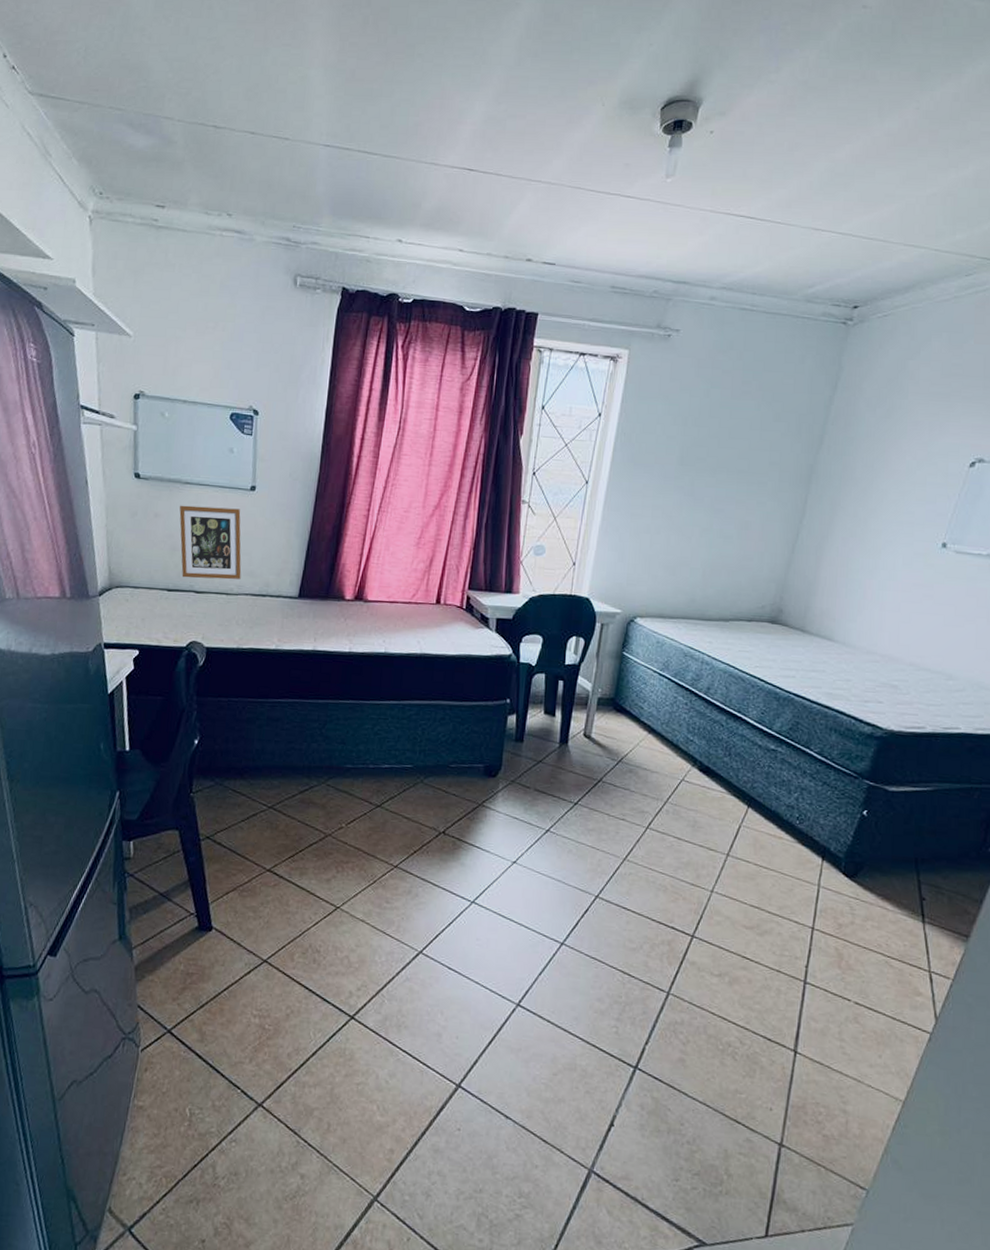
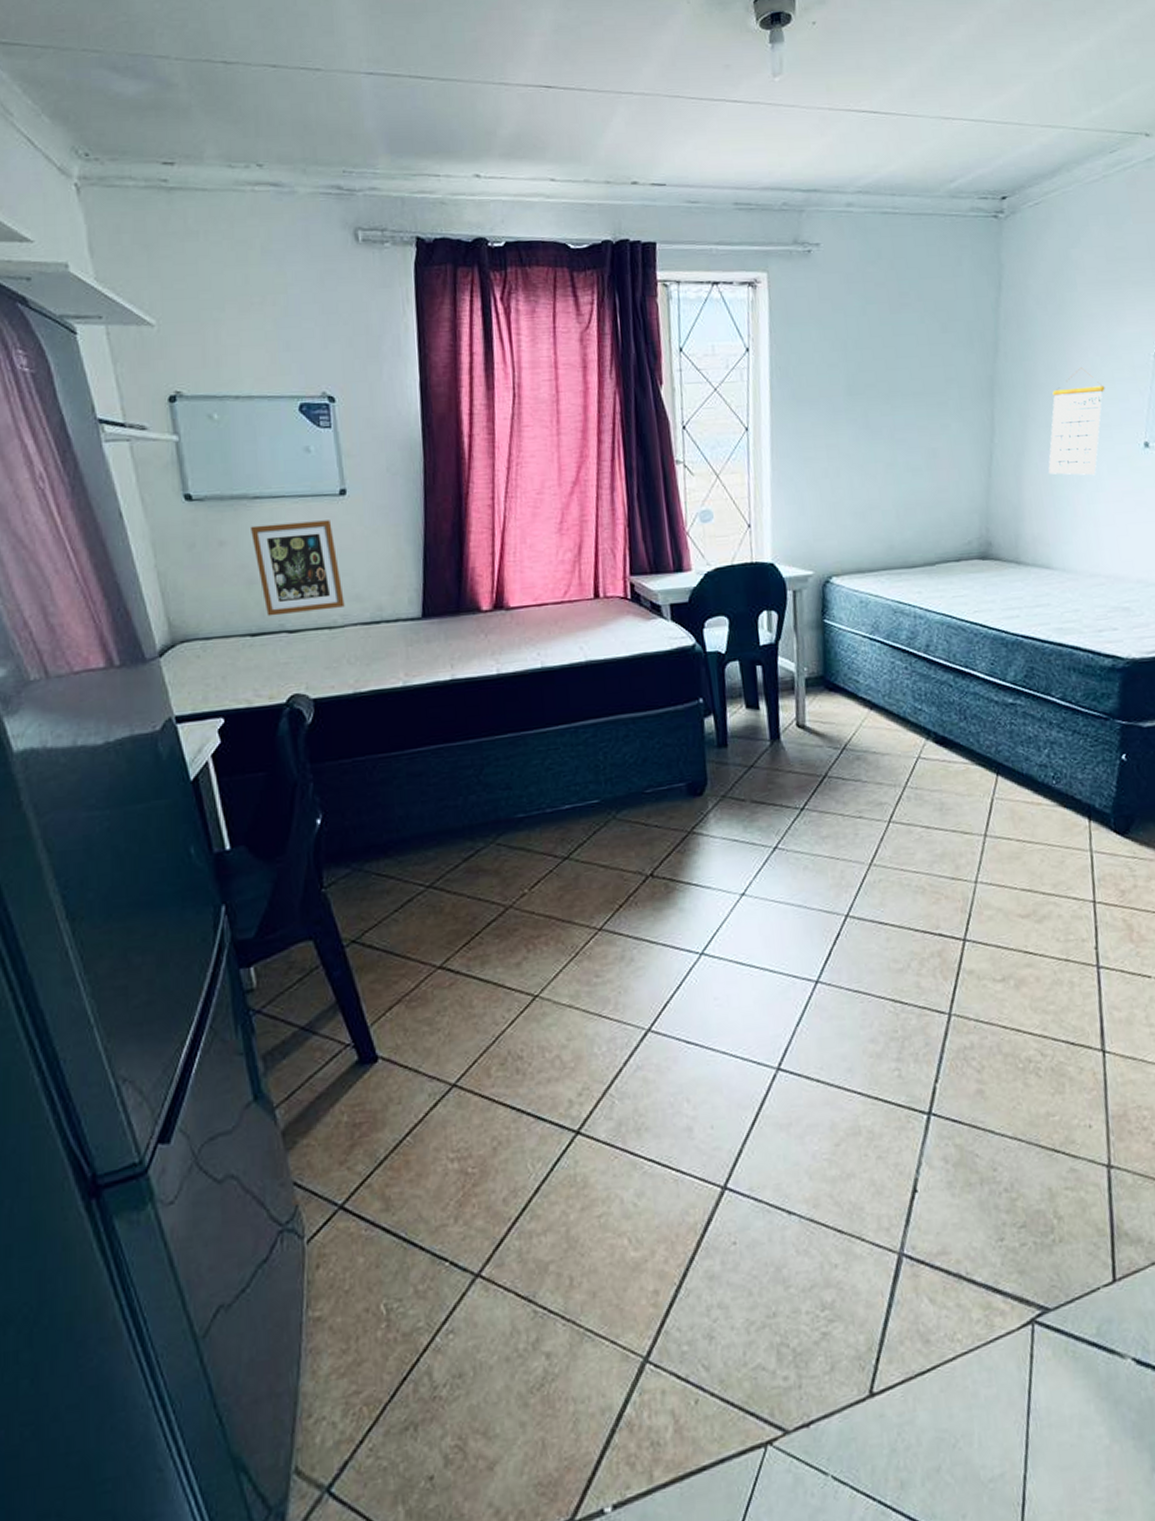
calendar: none [848,468,916,566] -> present [1048,367,1105,476]

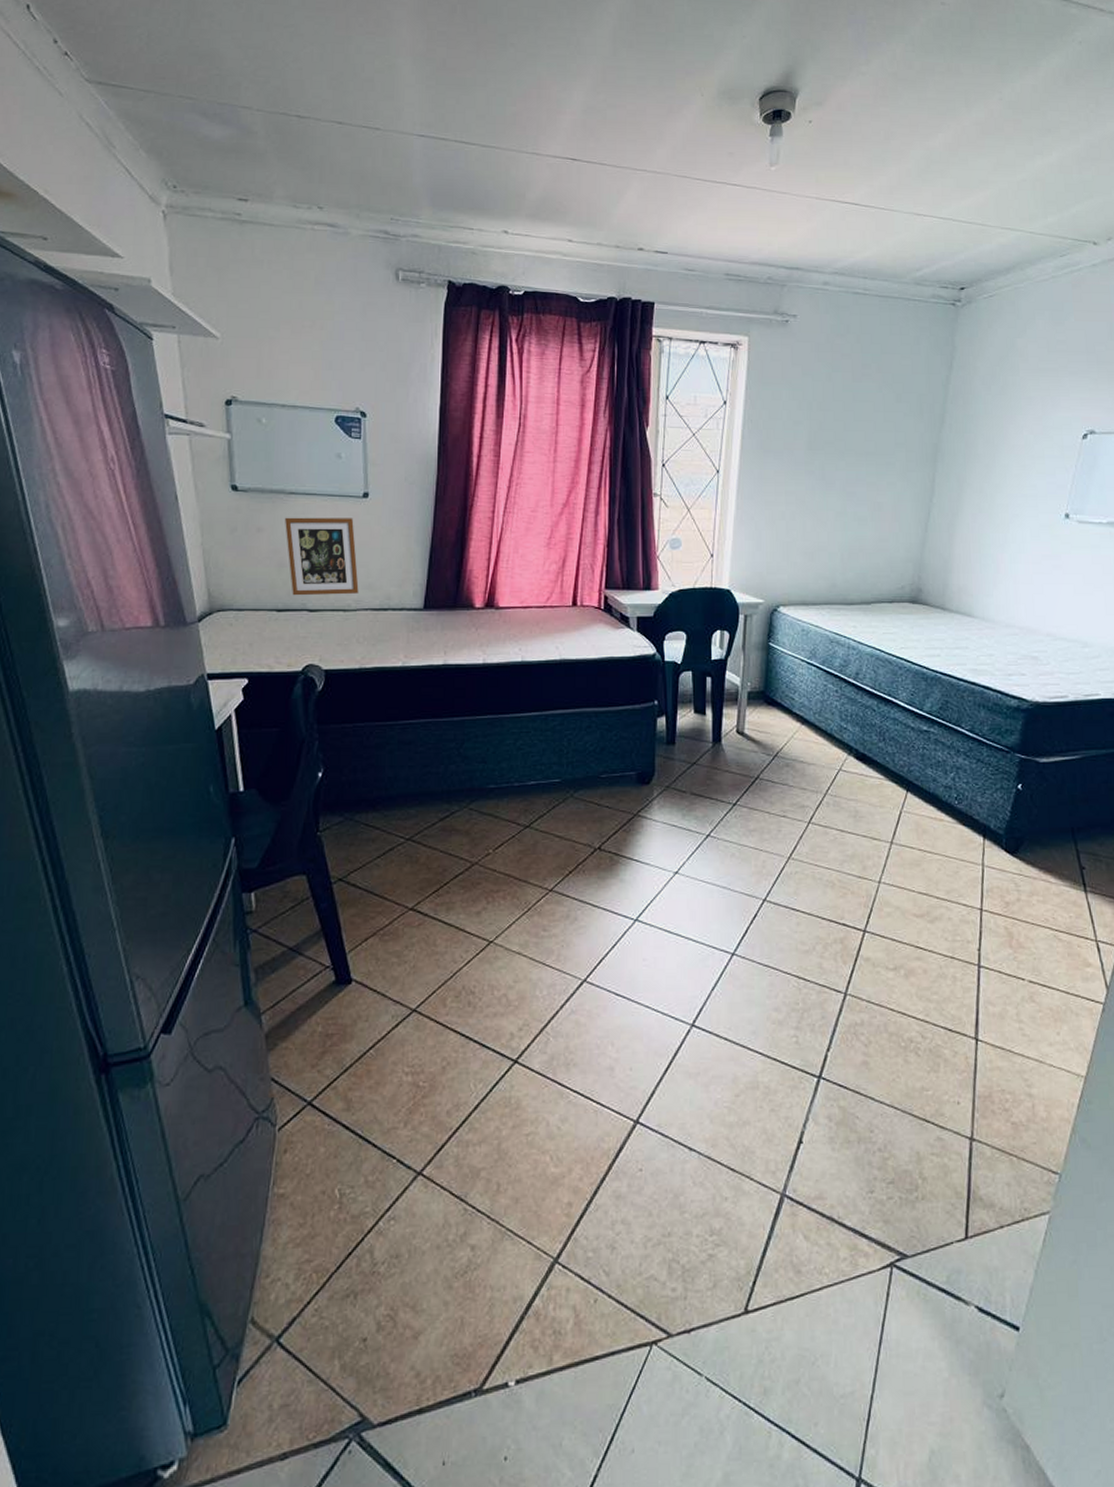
calendar: present [1048,367,1105,476] -> none [978,443,1035,539]

